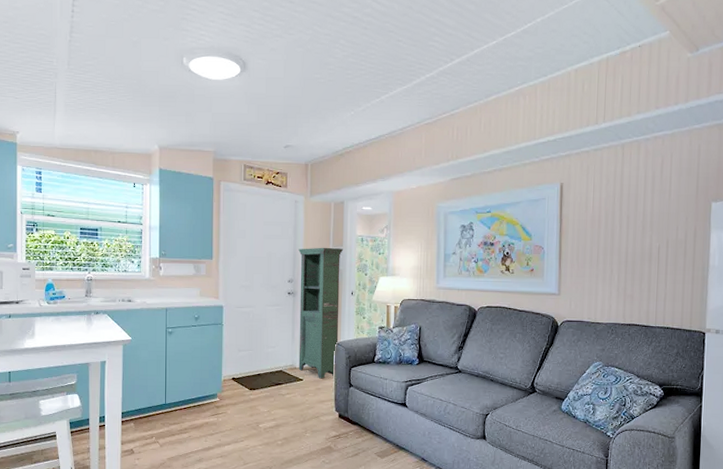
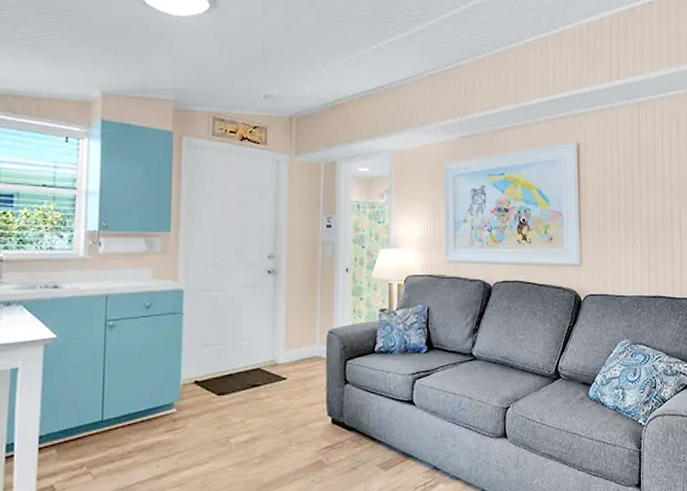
cabinet: present [298,247,344,379] -> none [281,215,336,376]

